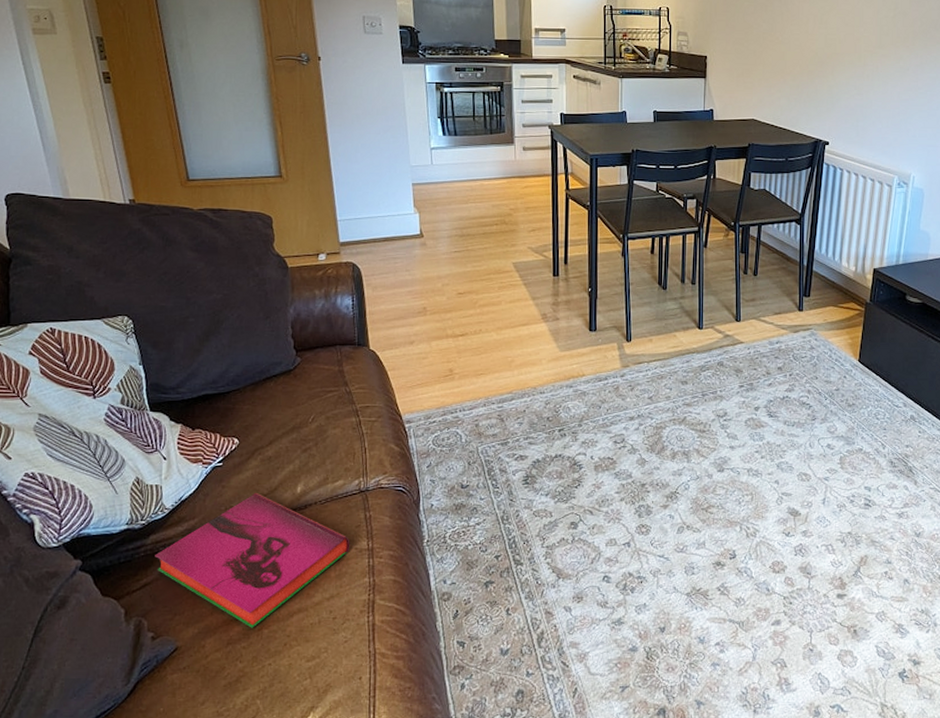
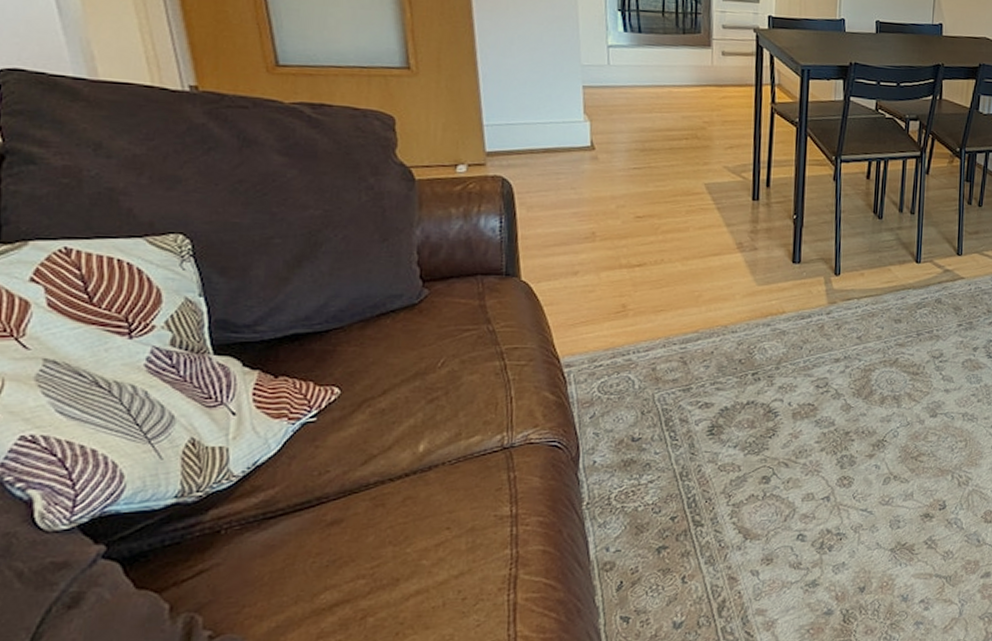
hardback book: present [155,492,350,628] -> none [216,452,488,617]

